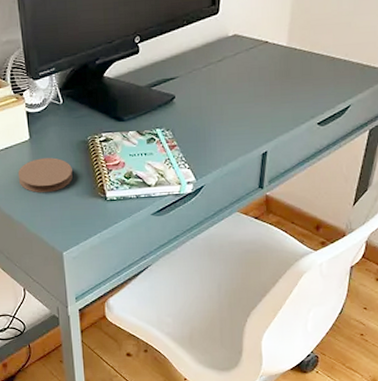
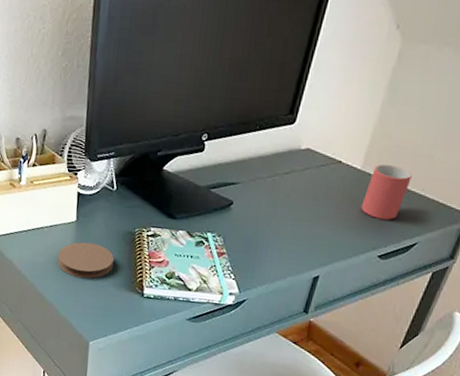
mug: none [293,37,334,89] -> present [361,164,412,220]

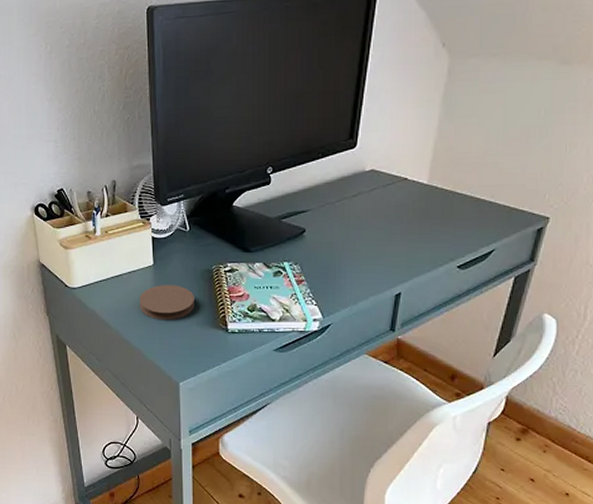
mug: present [361,164,412,220] -> none [433,177,479,230]

